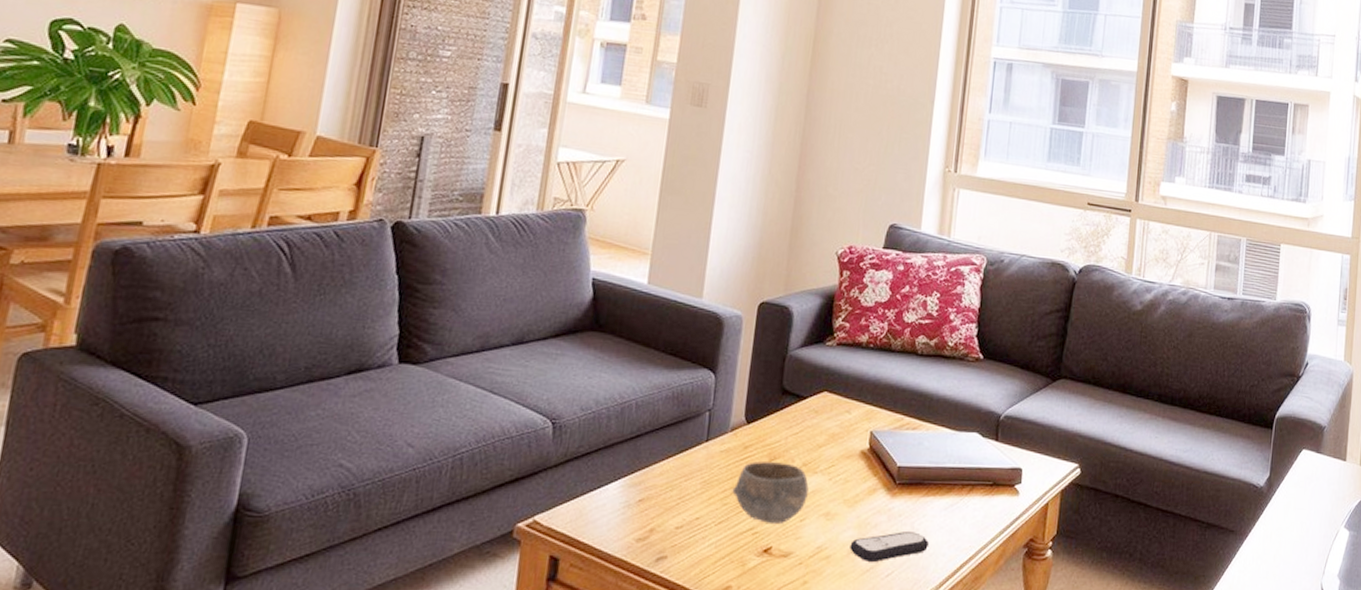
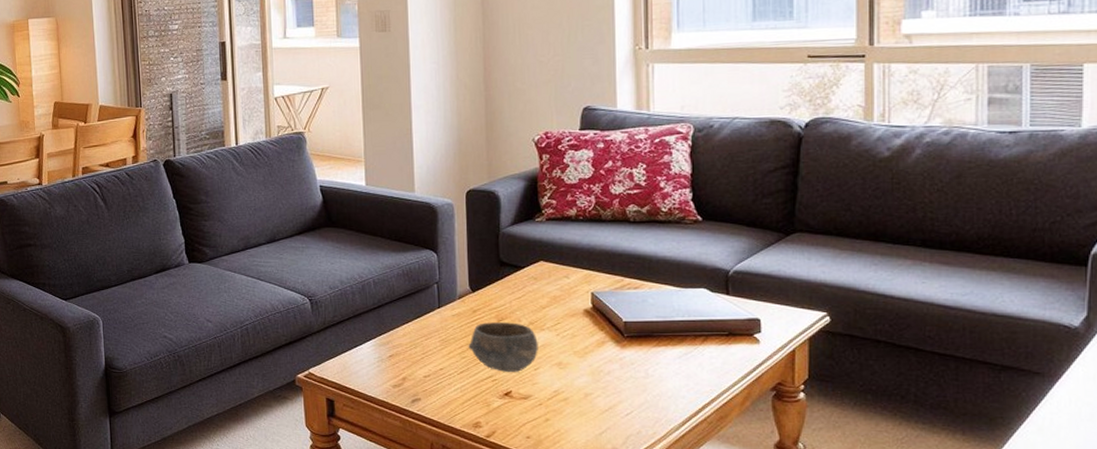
remote control: present [850,532,930,562] -> none [586,377,667,403]

